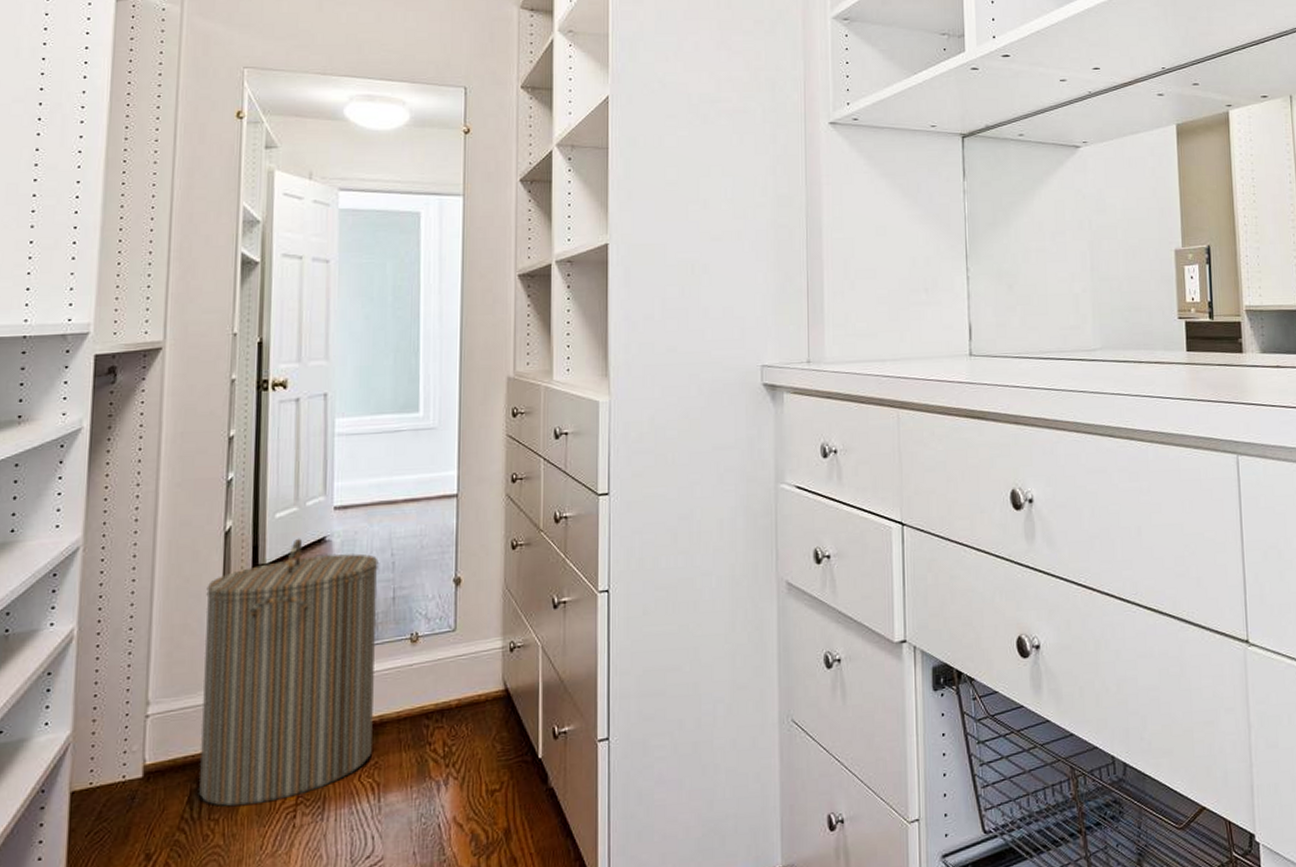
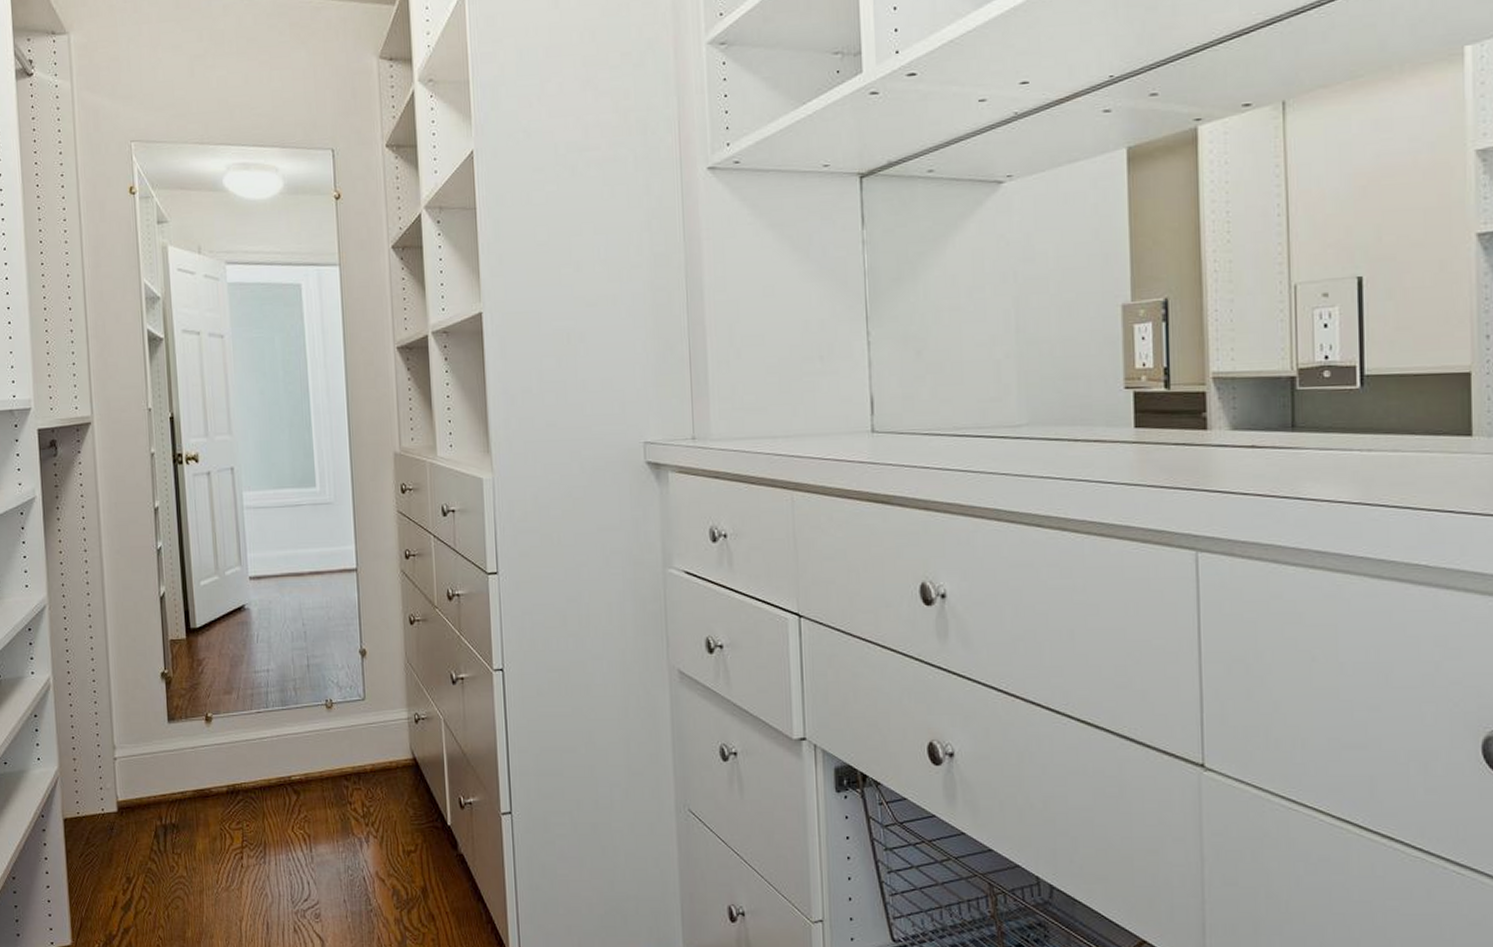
laundry hamper: present [199,538,379,807] -> none [150,605,301,844]

